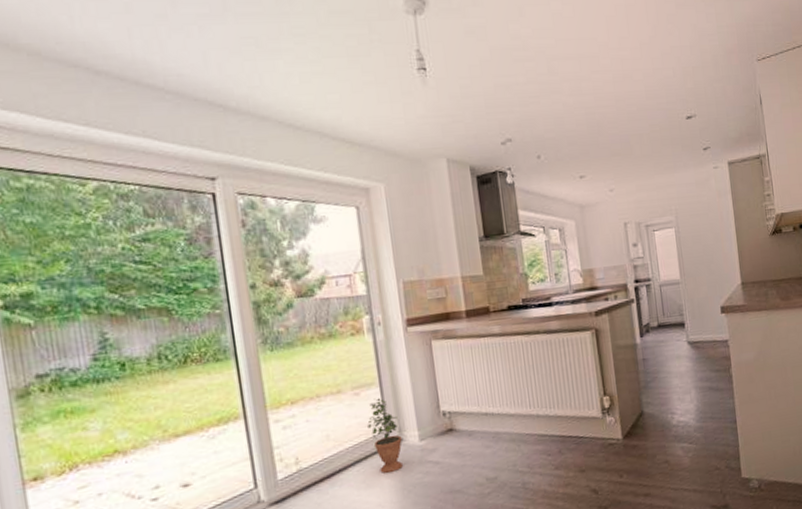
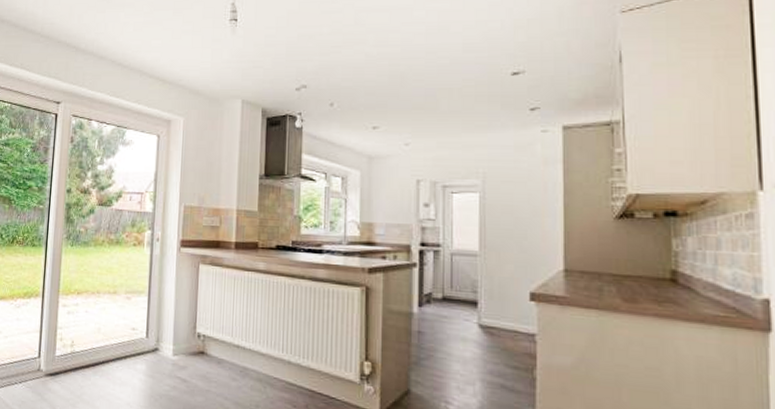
potted plant: present [367,398,404,474] -> none [132,305,158,378]

